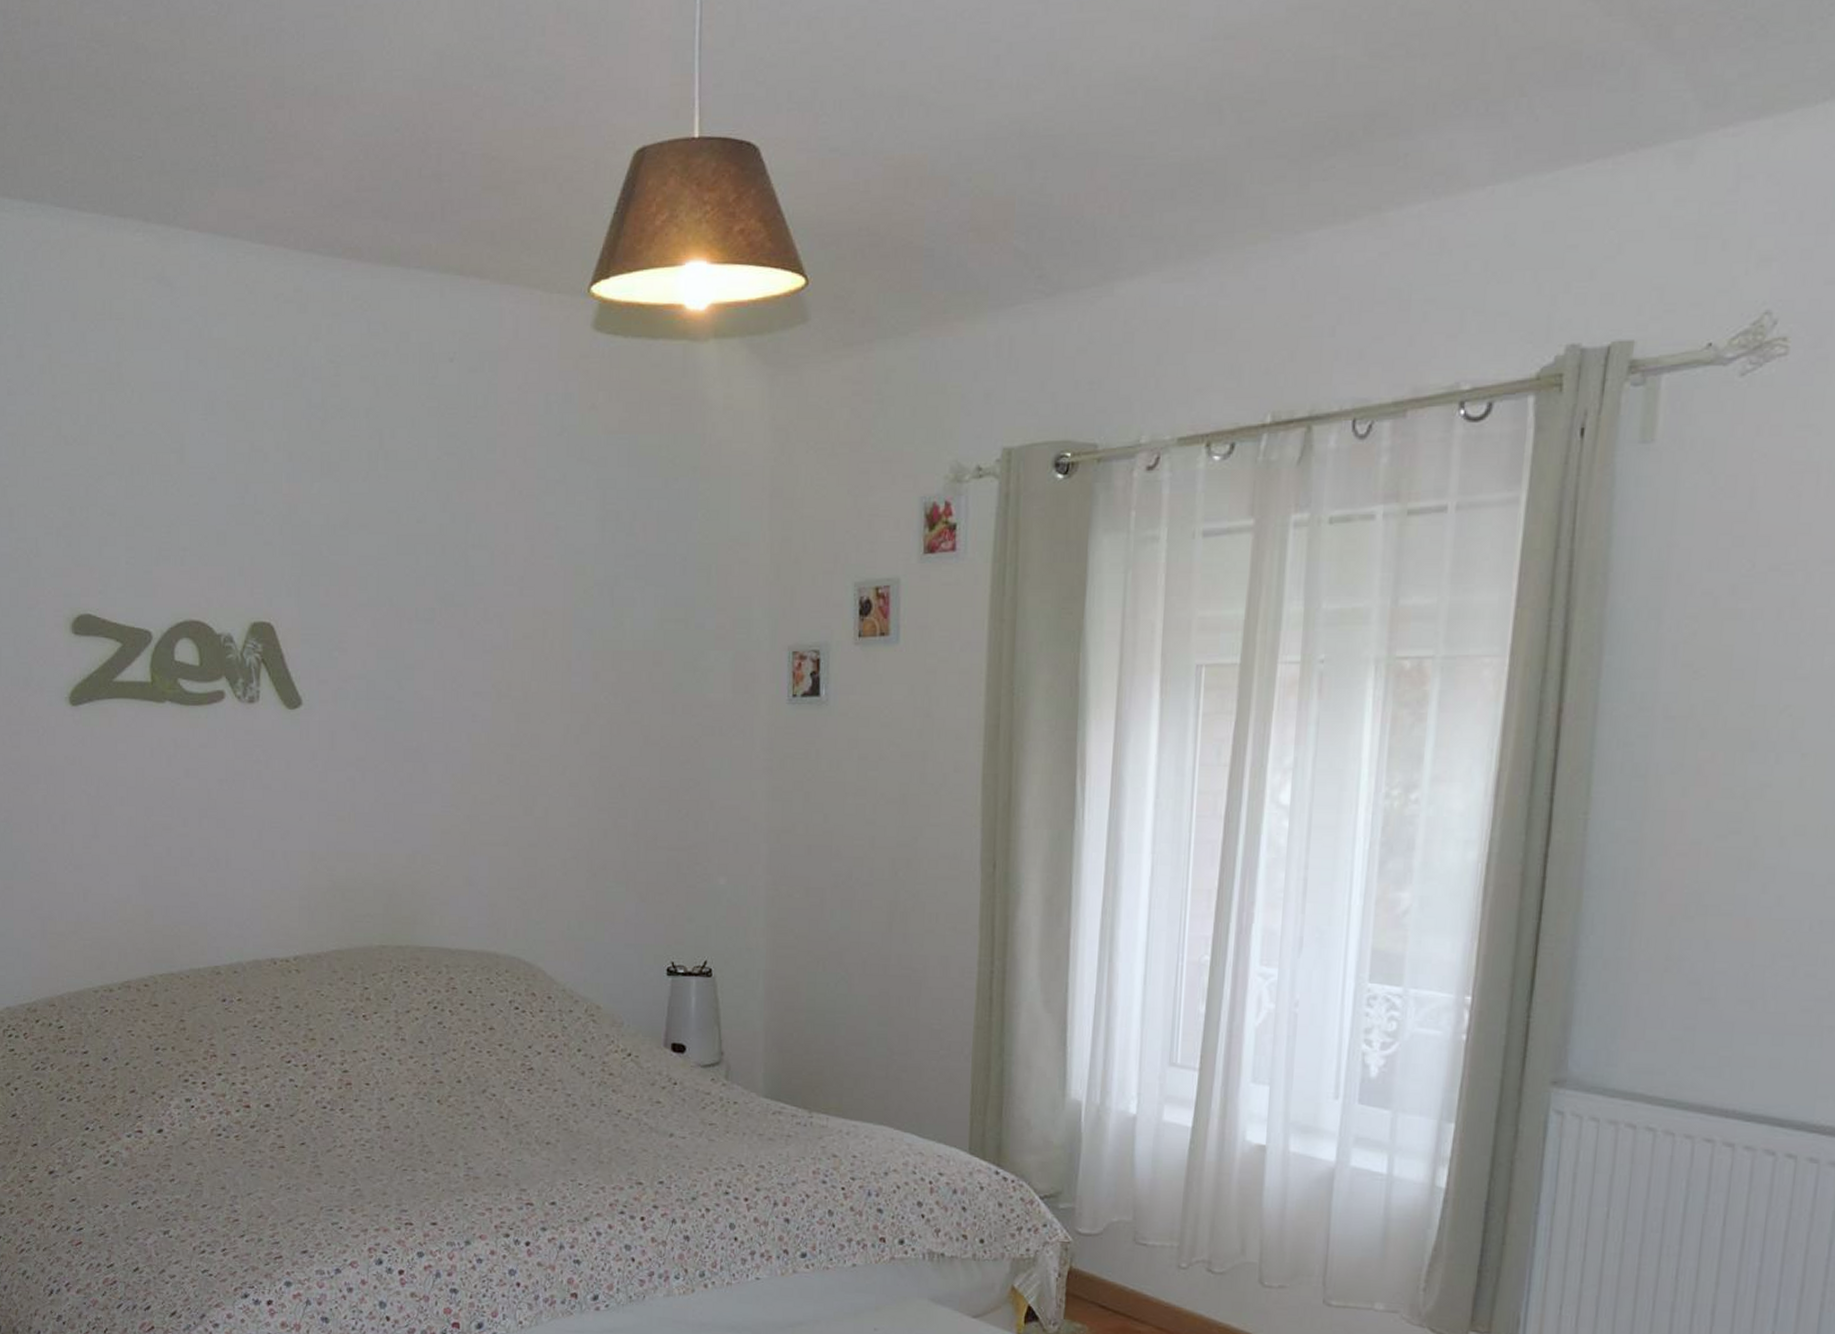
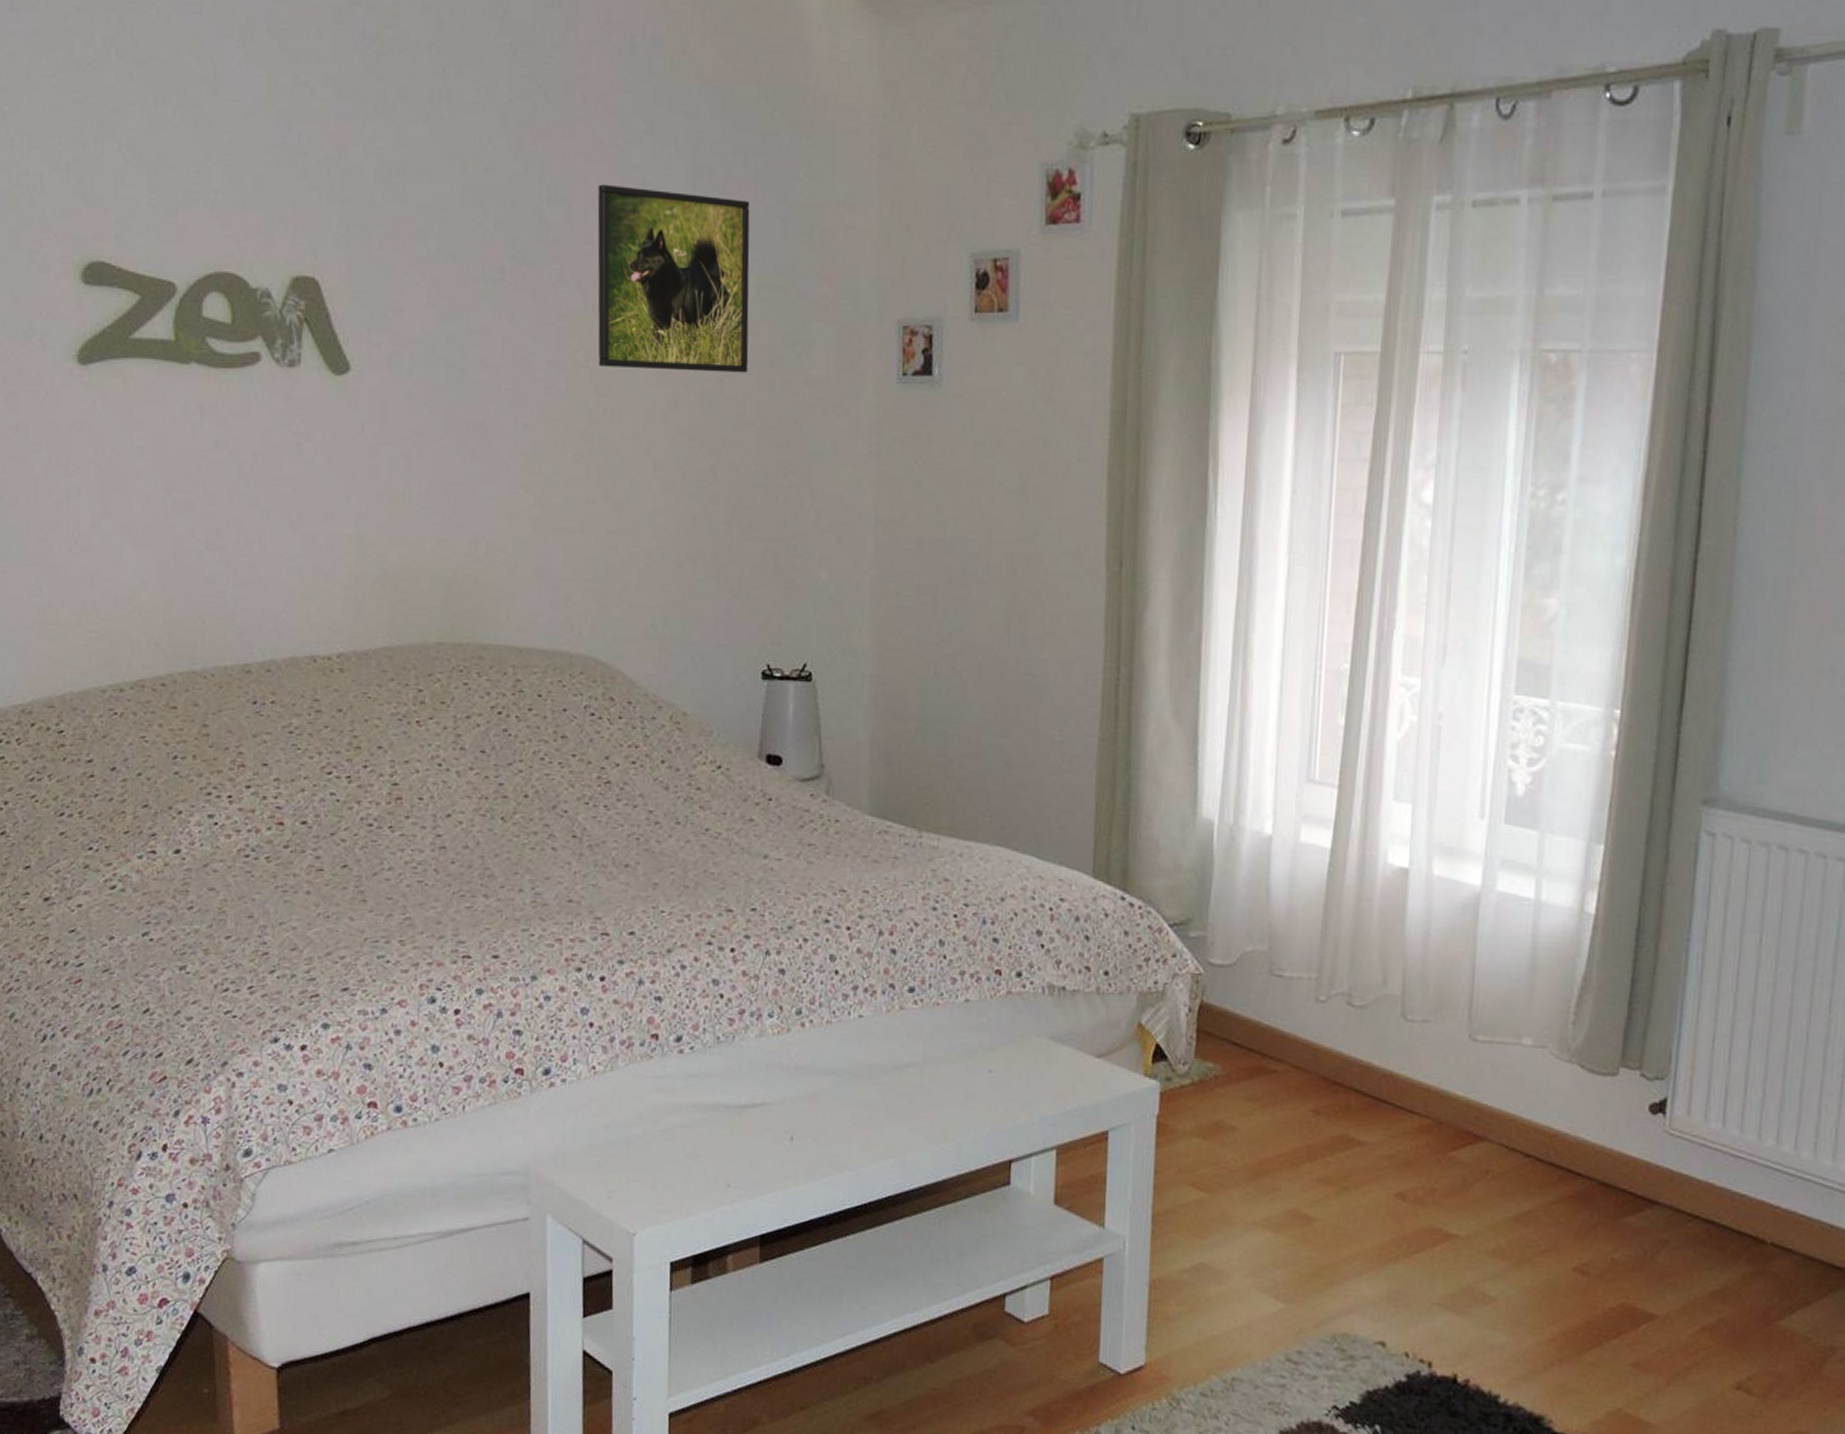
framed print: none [517,530,654,698] -> present [597,184,750,373]

